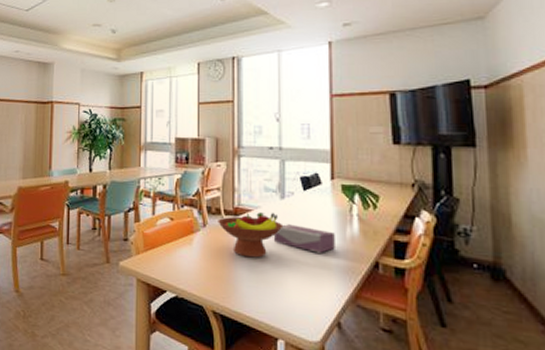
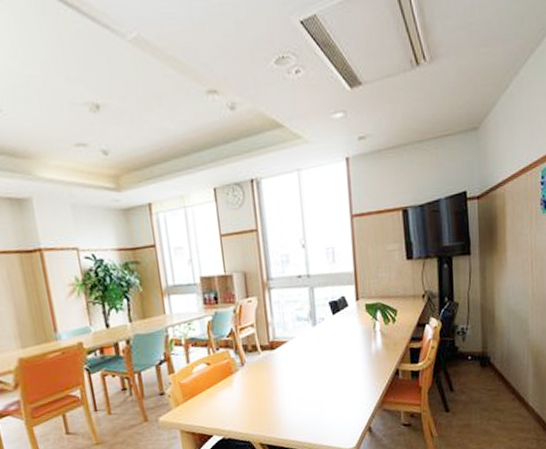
fruit bowl: present [218,213,284,258] -> none [255,341,318,388]
tissue box: present [273,224,335,253] -> none [309,348,363,371]

